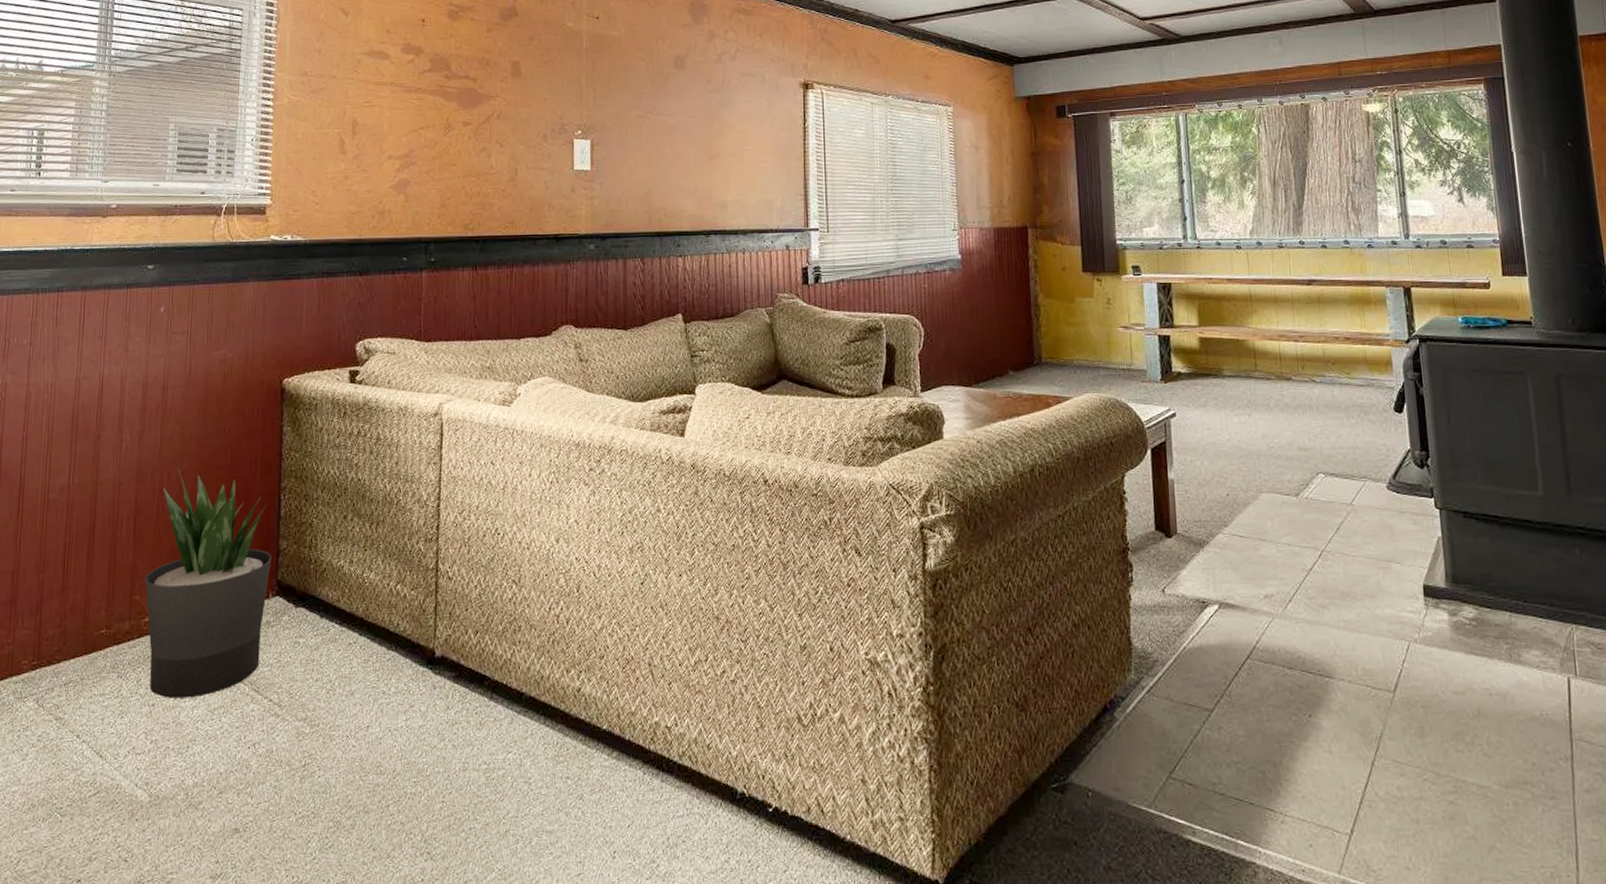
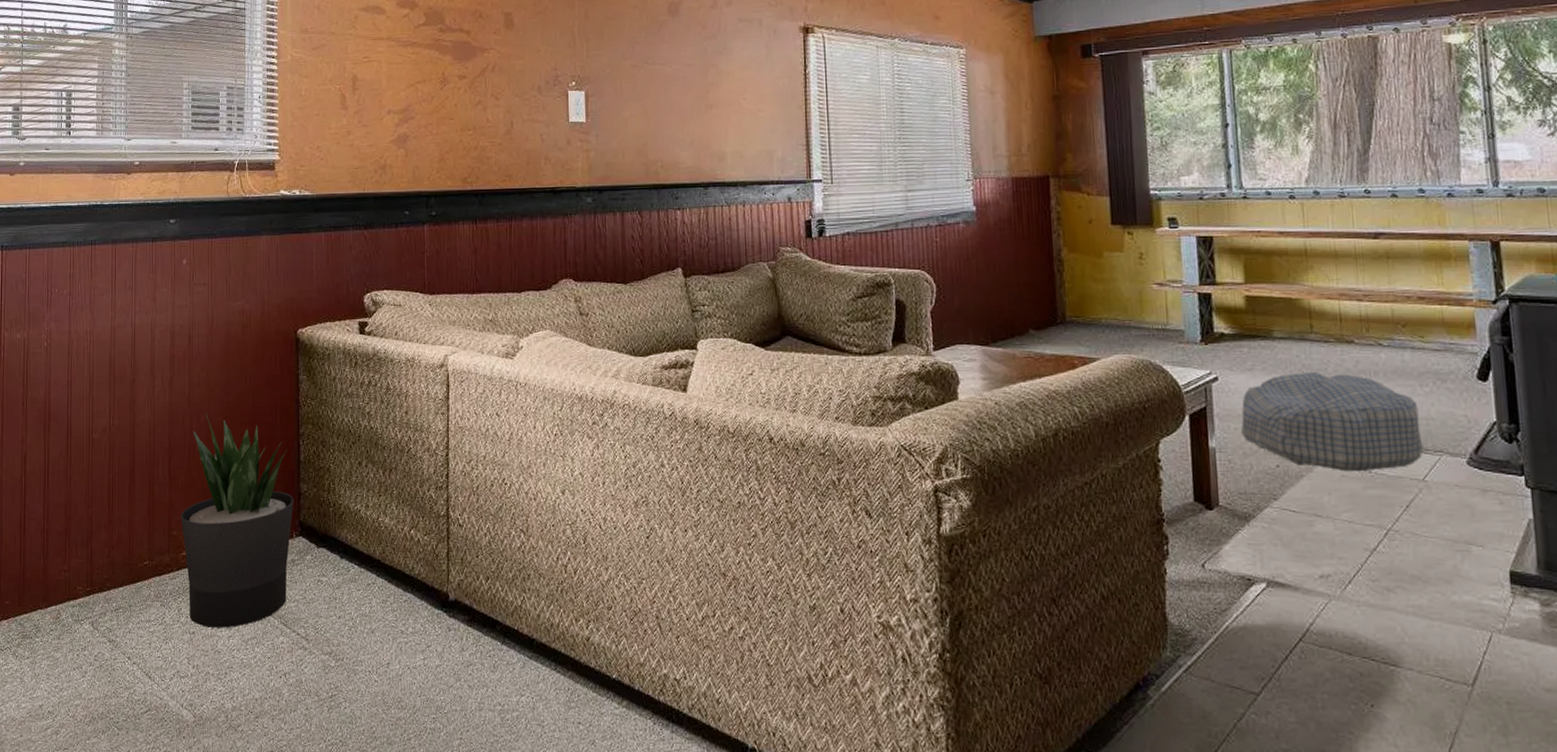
dog bed: none [1195,406,1351,498] -> present [1240,371,1424,472]

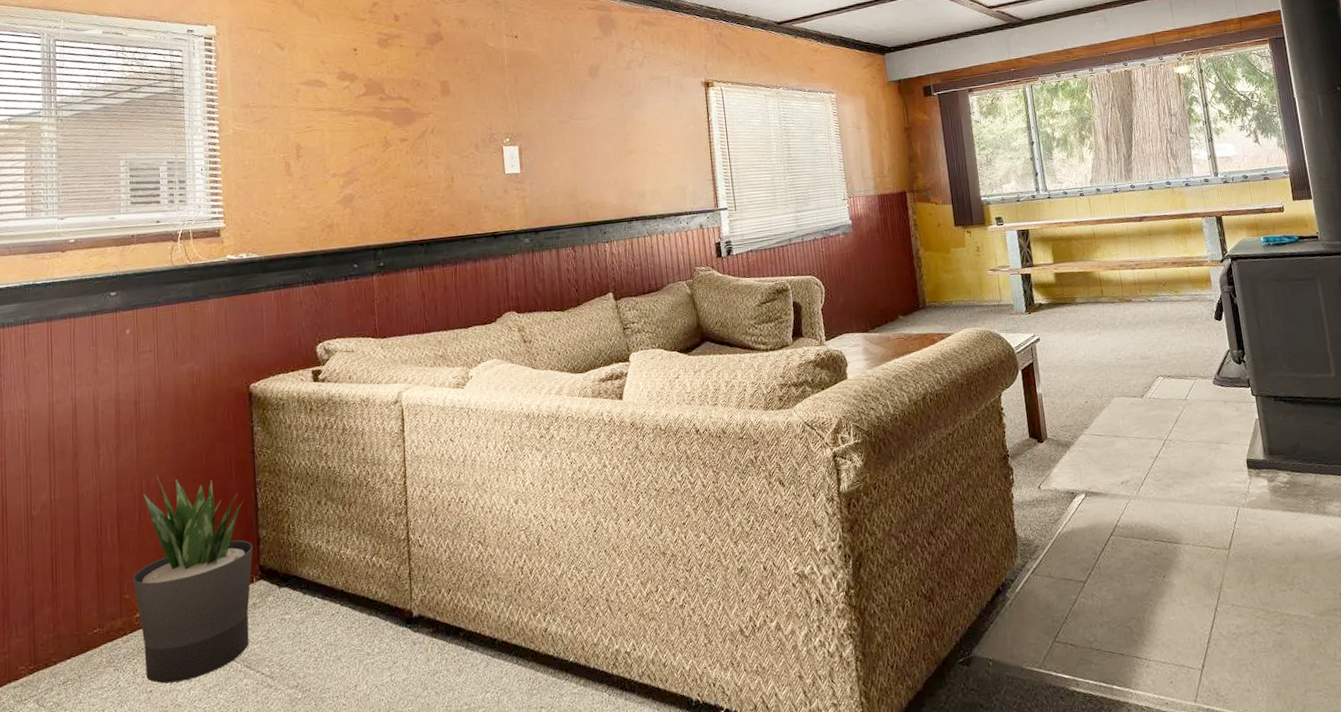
dog bed: present [1240,371,1424,472] -> none [1058,325,1184,400]

